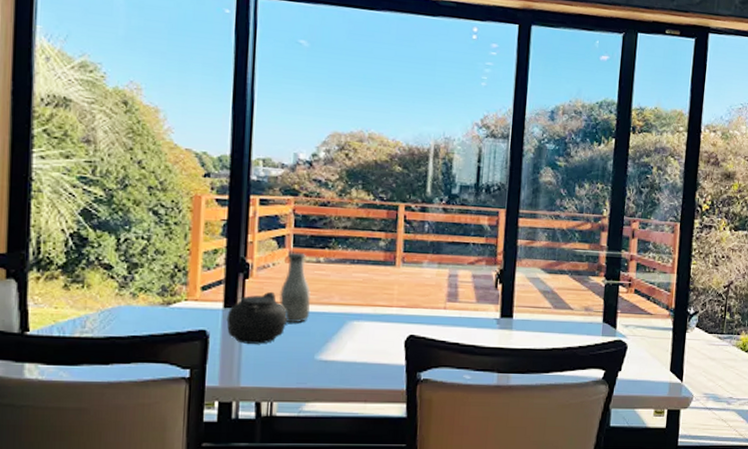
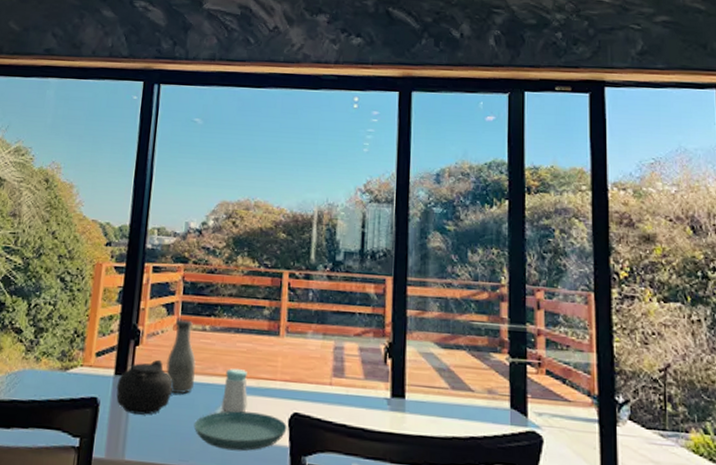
saucer: none [311,336,403,372] -> present [193,411,287,451]
salt shaker: none [339,297,365,338] -> present [222,368,248,413]

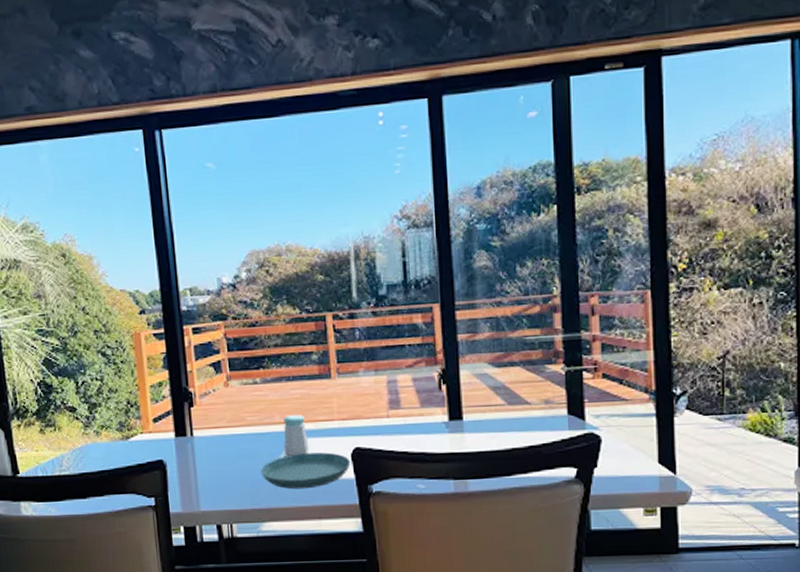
teapot: present [114,359,173,415] -> none [174,417,234,470]
bottle: present [165,319,196,394] -> none [223,375,254,446]

